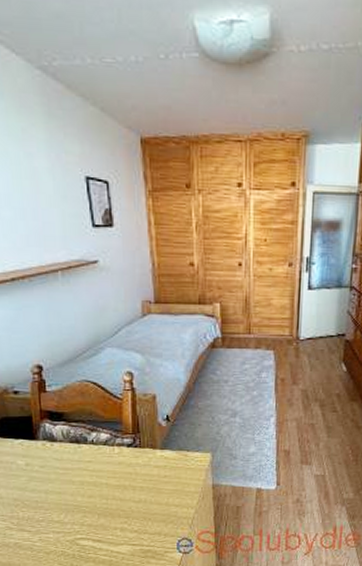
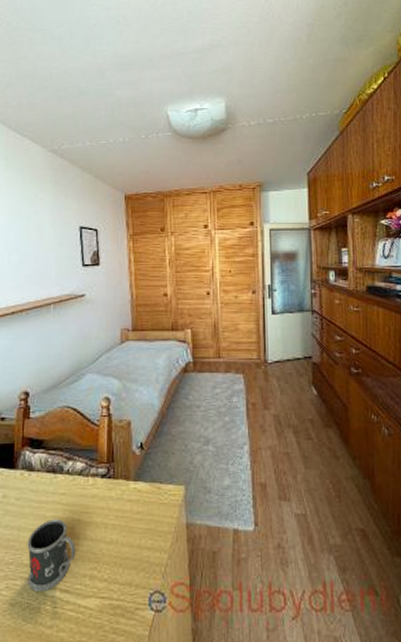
mug: none [56,482,106,542] -> present [27,518,76,591]

